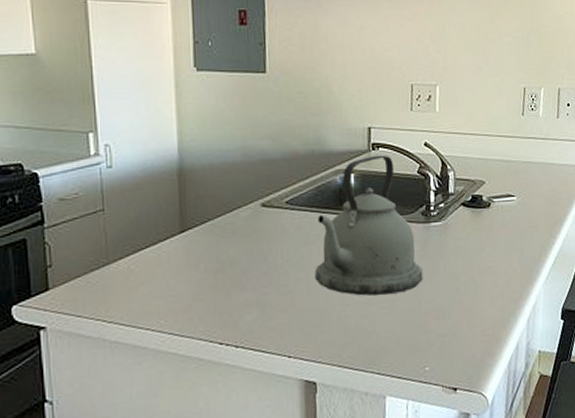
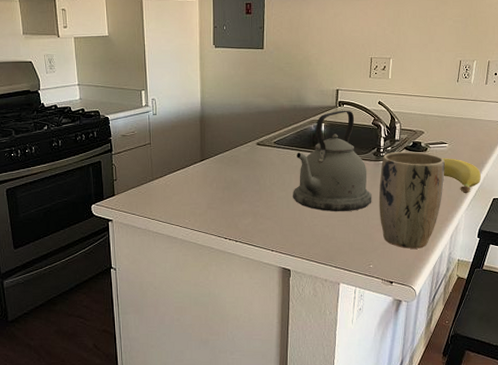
plant pot: none [431,208,515,341] -> present [378,151,445,249]
banana: none [510,215,560,262] -> present [442,158,481,194]

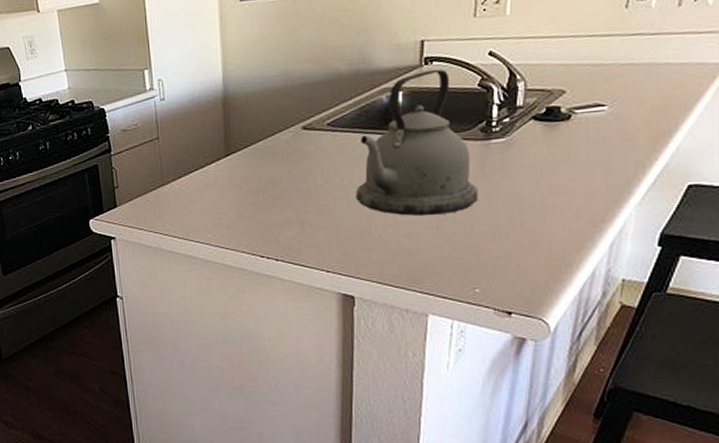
plant pot: present [378,151,445,249] -> none [489,122,601,265]
banana: present [442,158,481,194] -> none [597,127,666,181]

